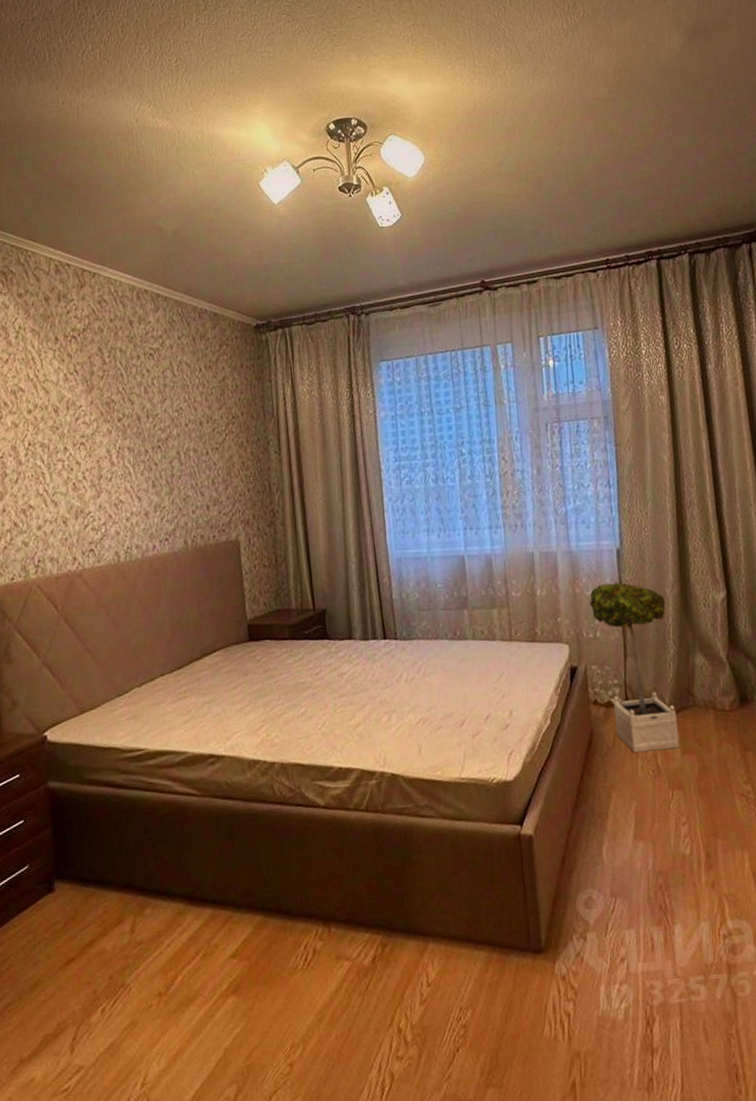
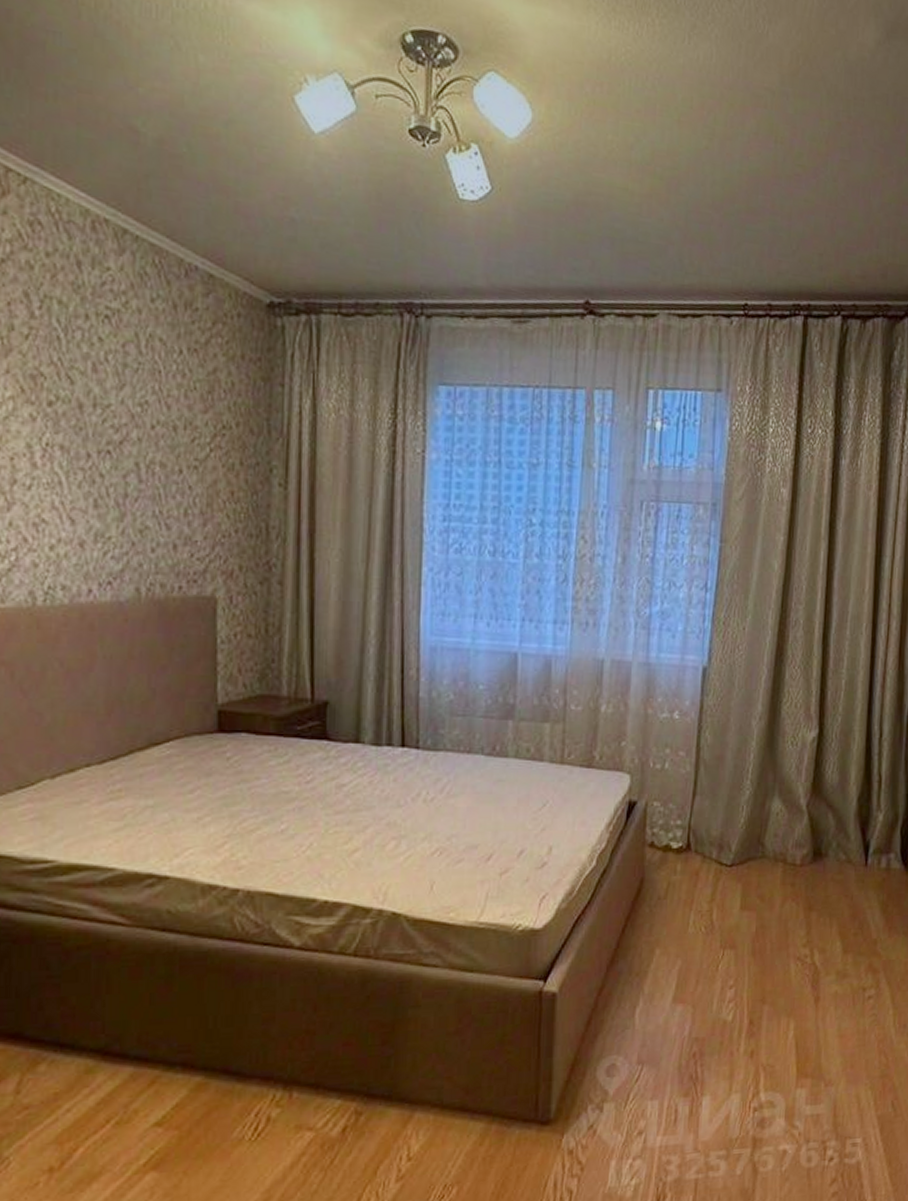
potted tree: present [590,582,680,753] -> none [662,705,749,905]

